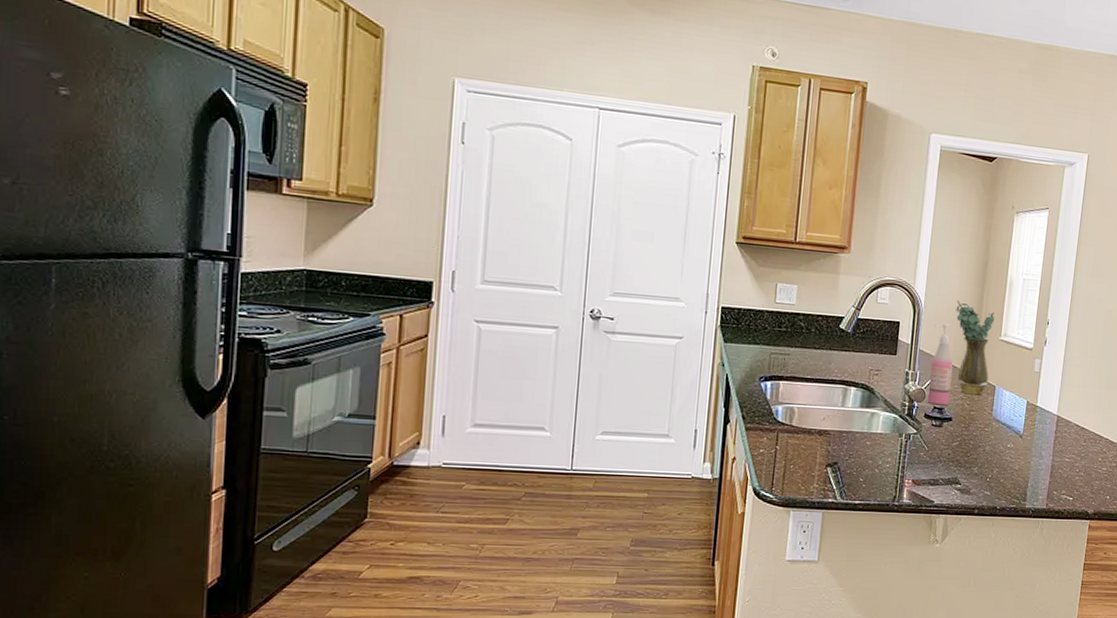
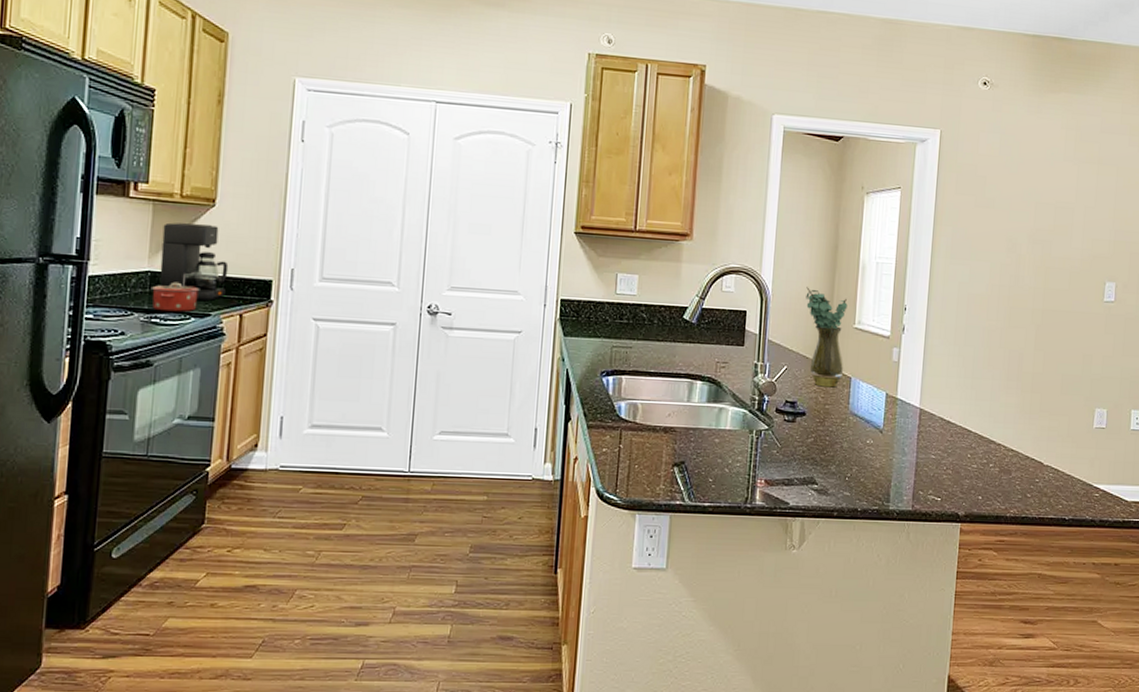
casserole: none [307,281,359,313] -> present [151,282,200,314]
coffee maker: none [315,221,388,300] -> present [159,222,229,301]
soap dispenser: present [927,324,954,407] -> none [778,312,805,401]

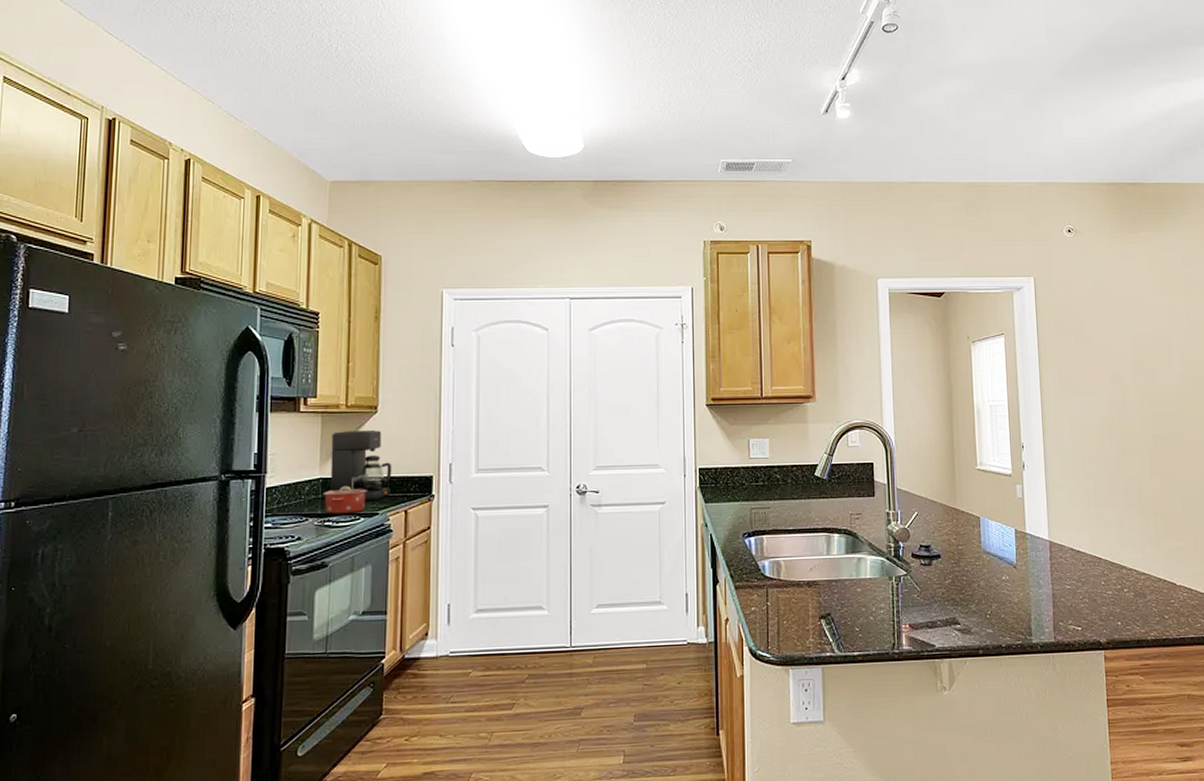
vase: present [805,287,848,388] -> none [927,435,972,529]

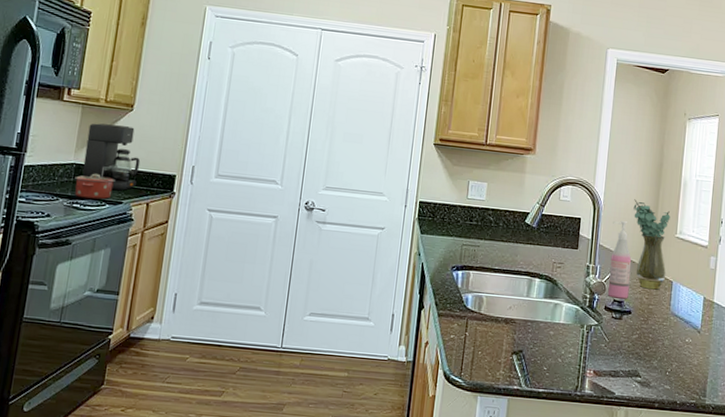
soap dispenser: none [908,460,935,545] -> present [607,221,632,300]
vase: none [927,435,972,529] -> present [633,199,670,290]

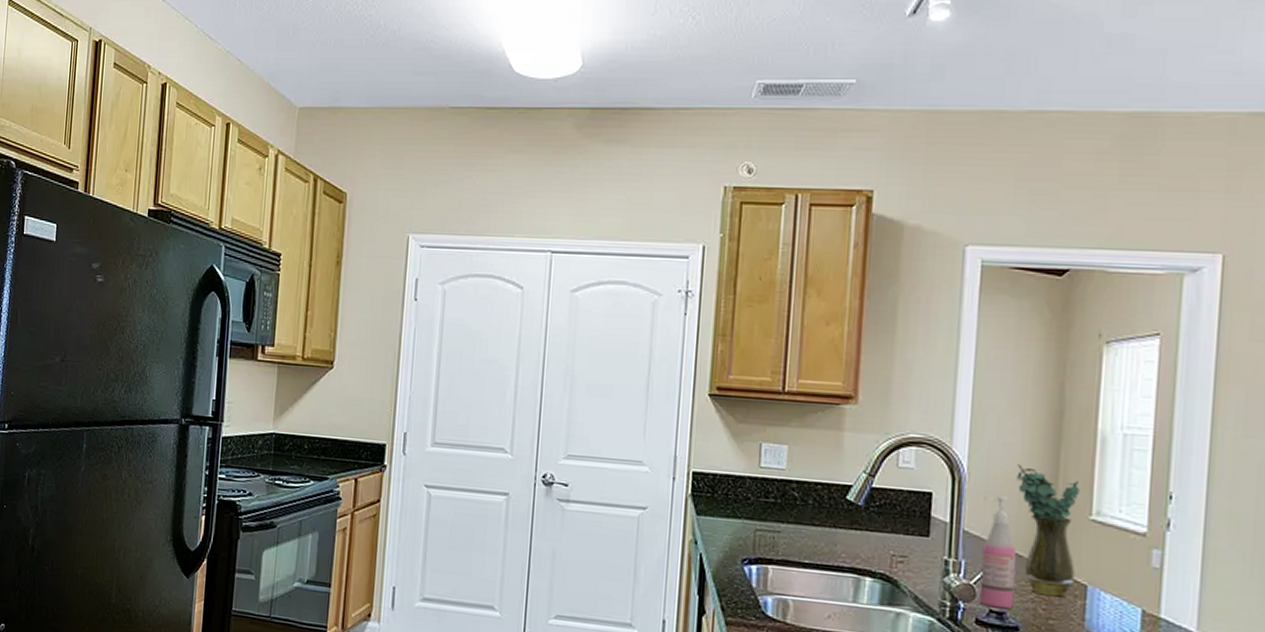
casserole: present [74,173,116,201] -> none [275,444,319,476]
coffee maker: present [82,123,141,190] -> none [282,385,345,464]

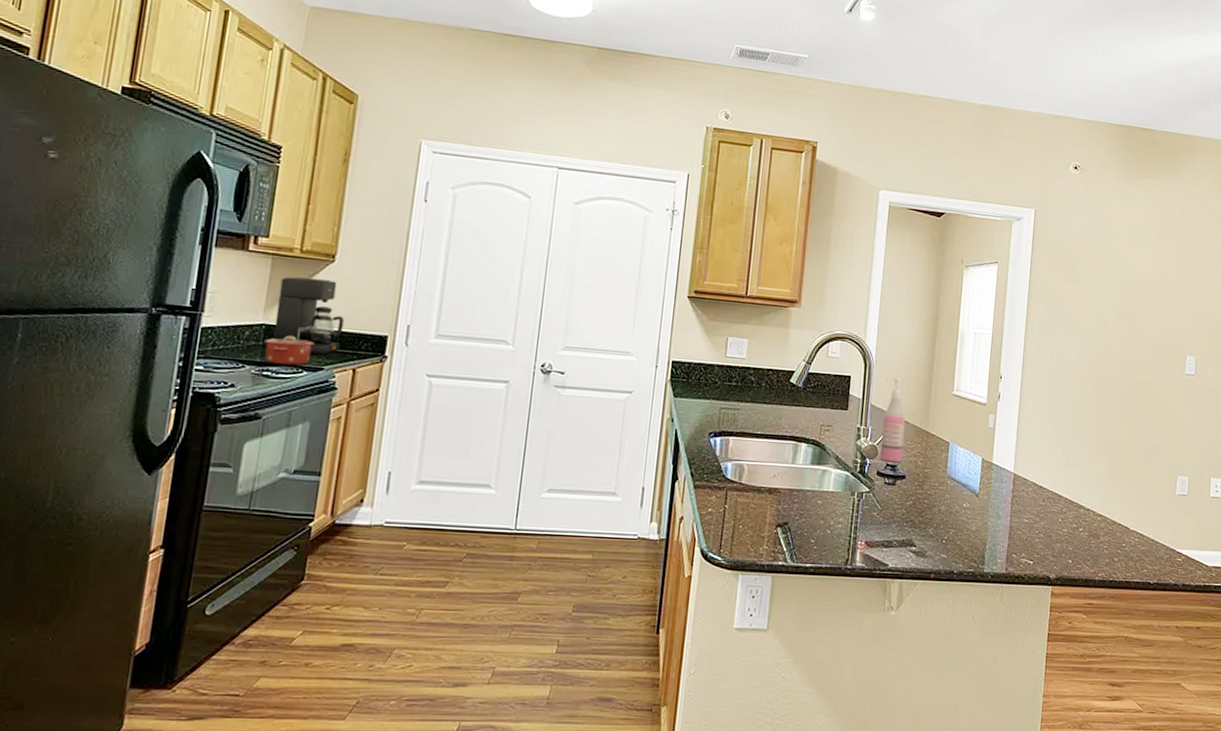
casserole: none [275,444,319,476] -> present [264,335,315,367]
coffee maker: none [282,385,345,464] -> present [273,276,345,355]
vase: present [1017,464,1080,598] -> none [907,354,947,452]

